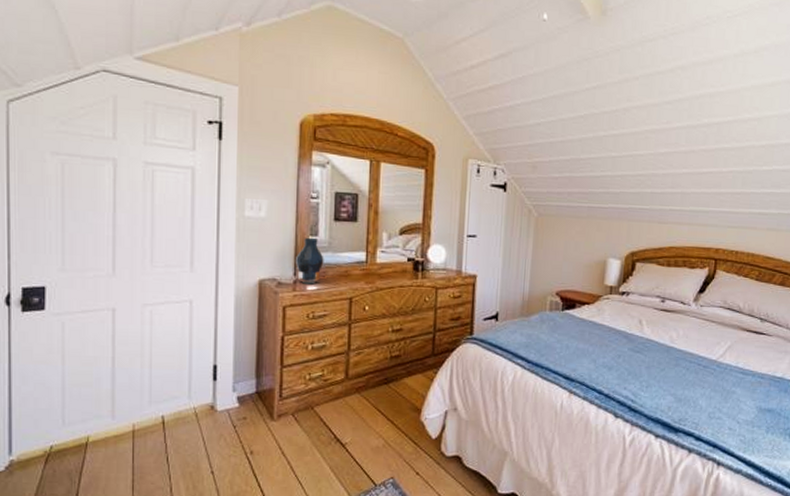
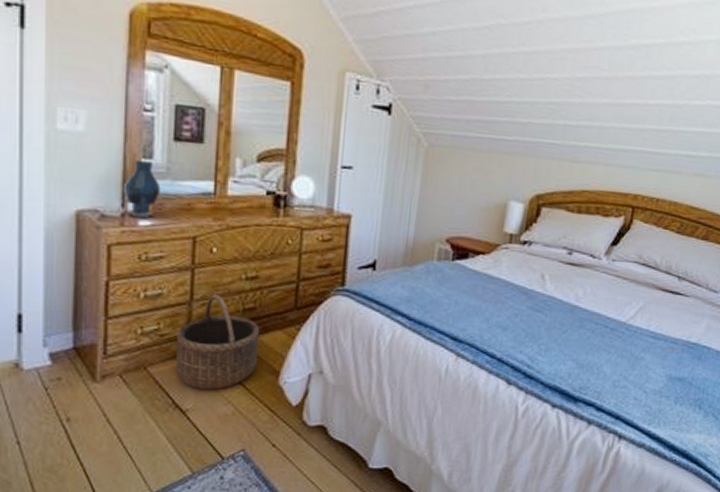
basket: none [337,345,405,425] -> present [176,295,260,389]

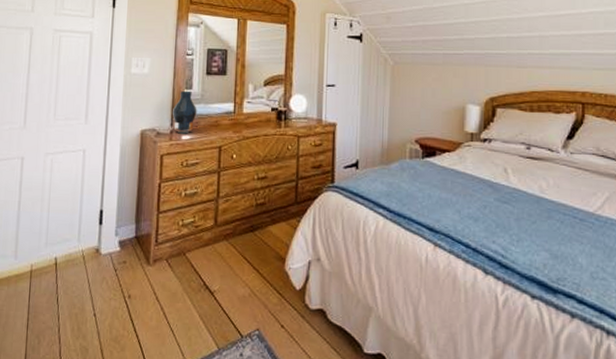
basket: present [176,295,260,389] -> none [206,192,269,273]

